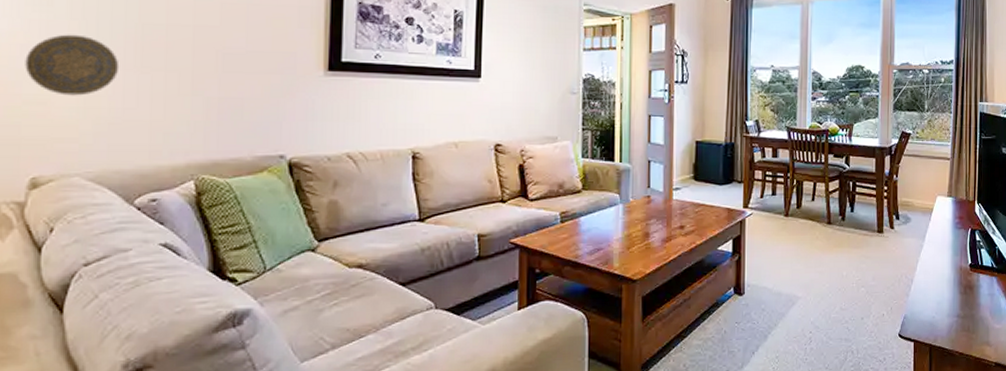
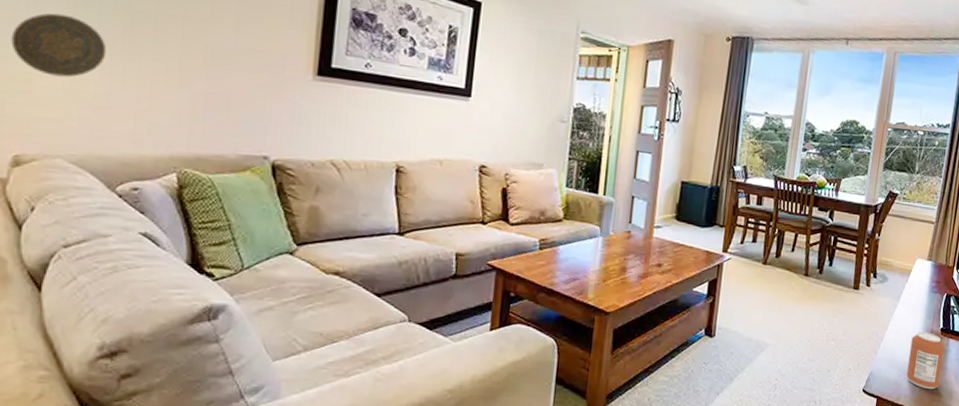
can: none [941,270,976,328] -> present [906,332,945,390]

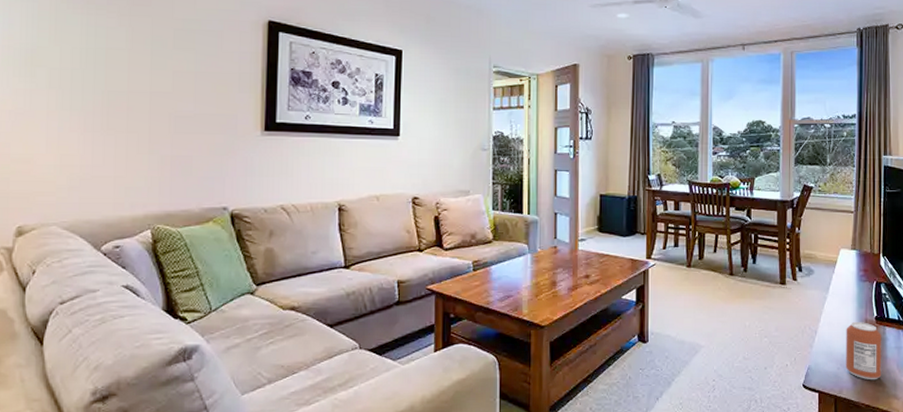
decorative plate: present [11,13,107,78] -> none [13,101,89,155]

